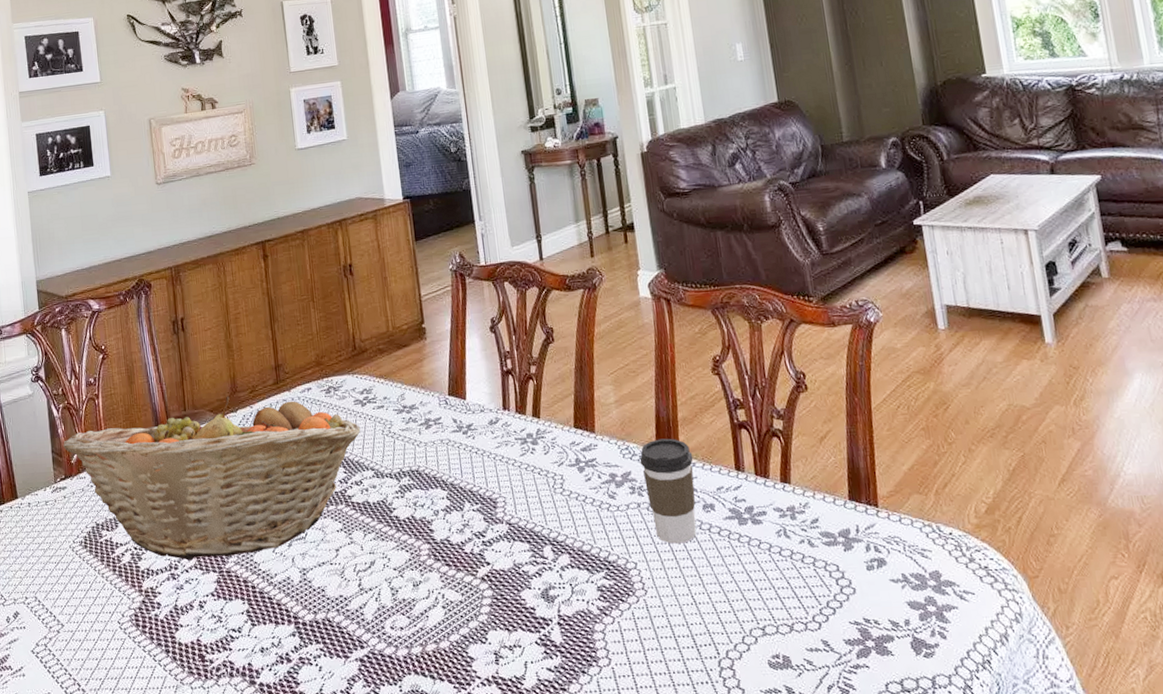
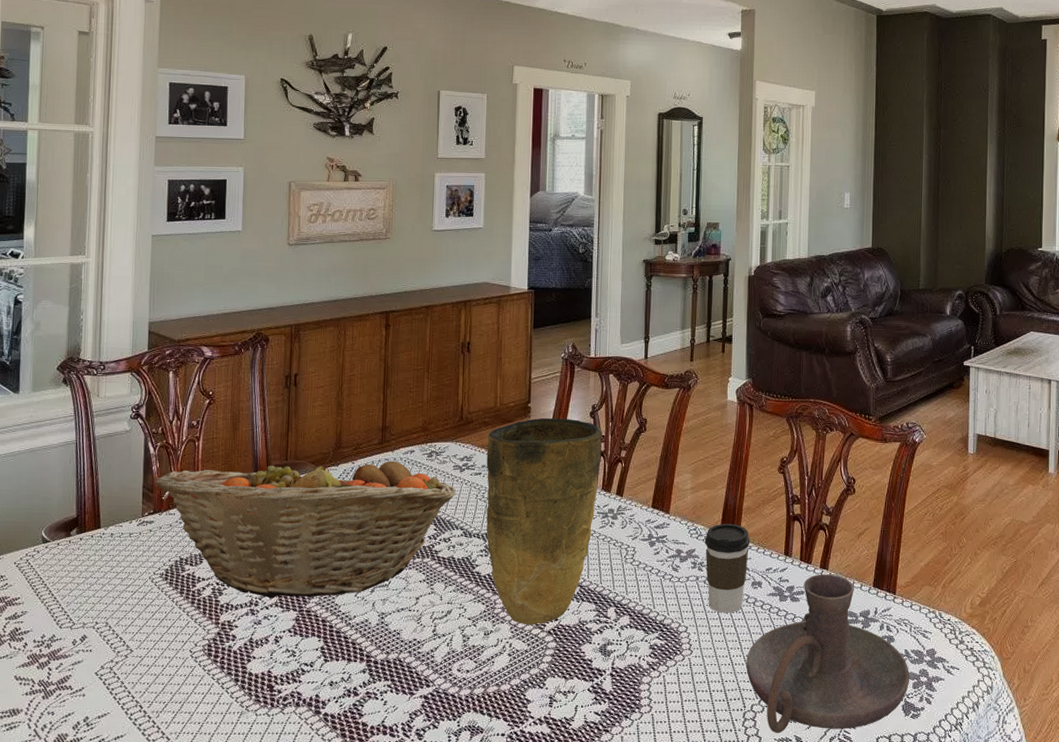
vase: none [384,336,513,572] -> present [486,418,603,625]
candle holder: none [711,488,914,684] -> present [746,574,909,734]

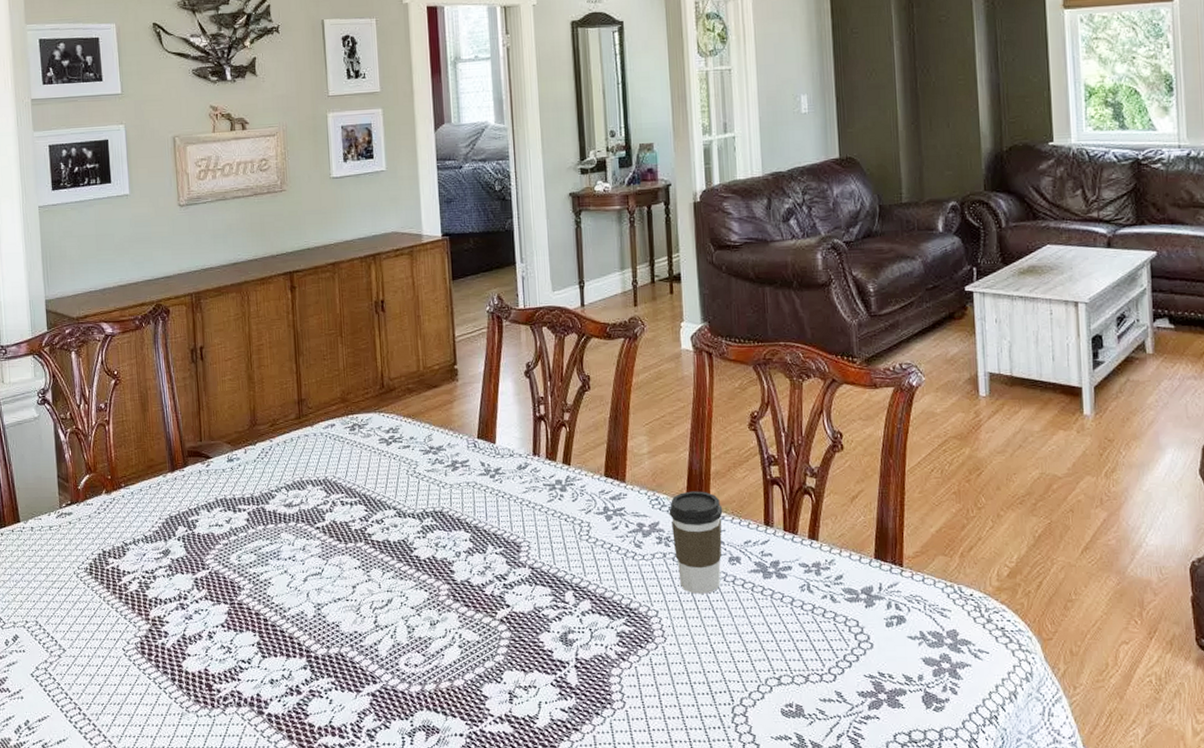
fruit basket: present [156,450,456,598] -> none [70,428,385,591]
vase: present [486,418,603,625] -> none [413,379,542,613]
candle holder: present [746,574,909,734] -> none [730,545,928,731]

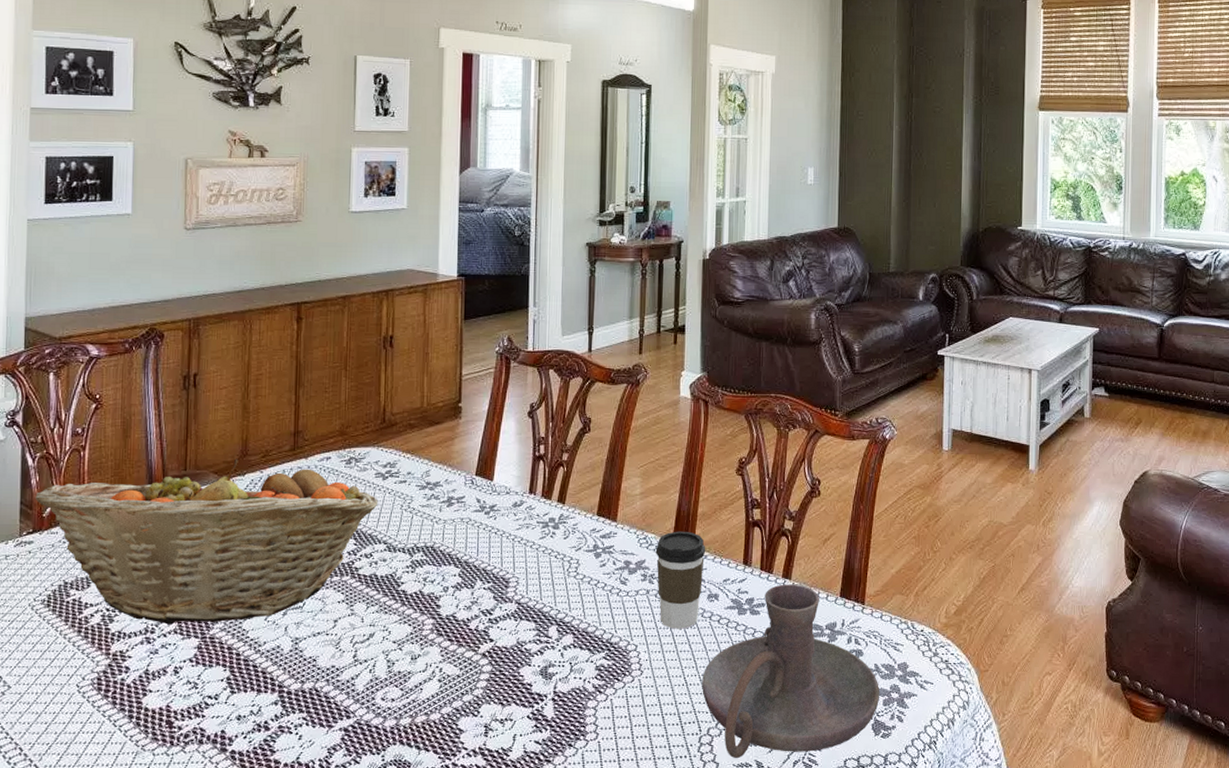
fruit basket: none [70,428,385,591] -> present [35,458,378,625]
candle holder: none [730,545,928,731] -> present [702,584,879,759]

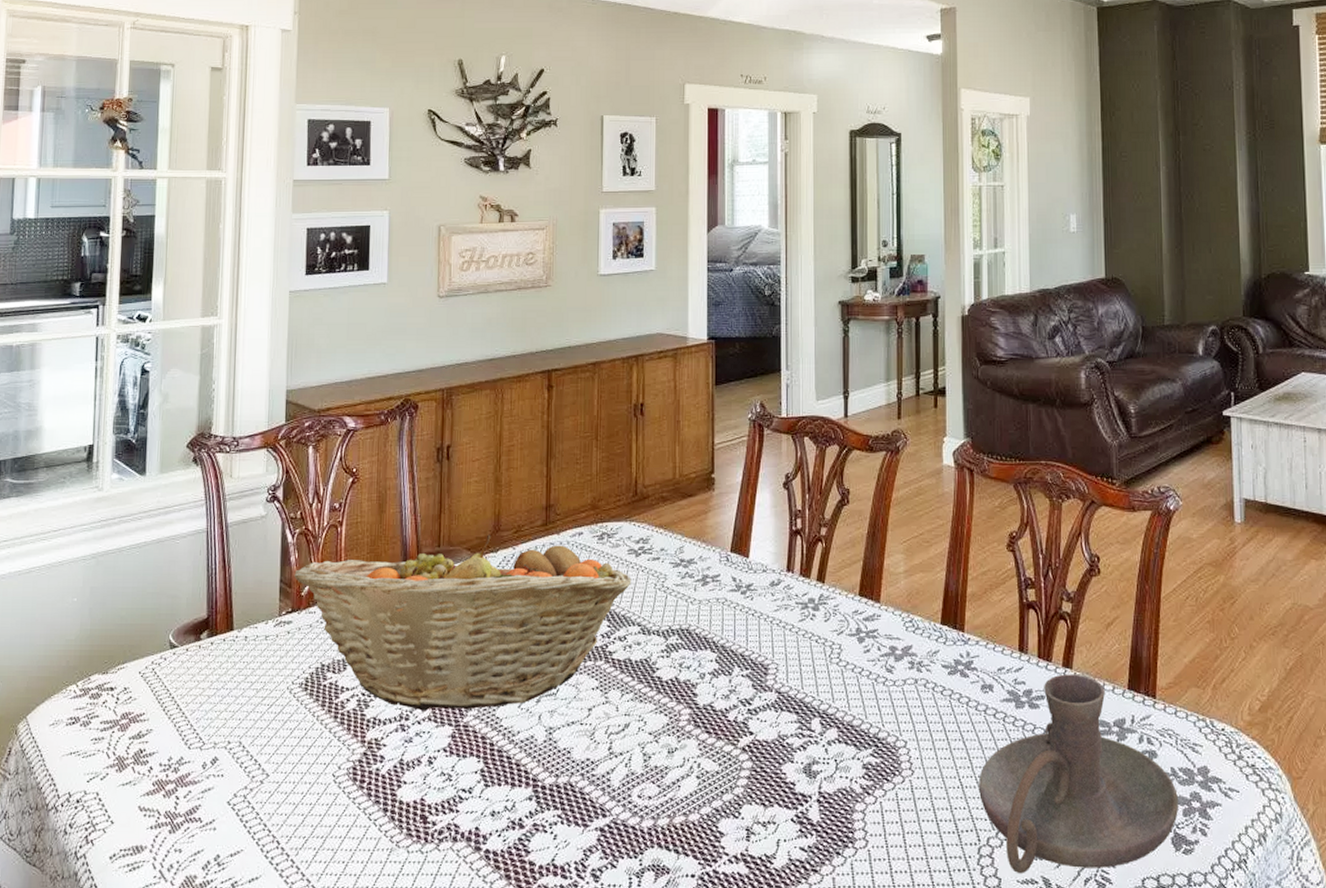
coffee cup: present [655,531,706,629] -> none [922,613,977,724]

